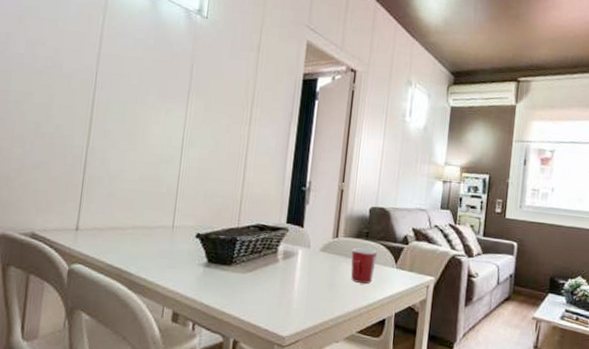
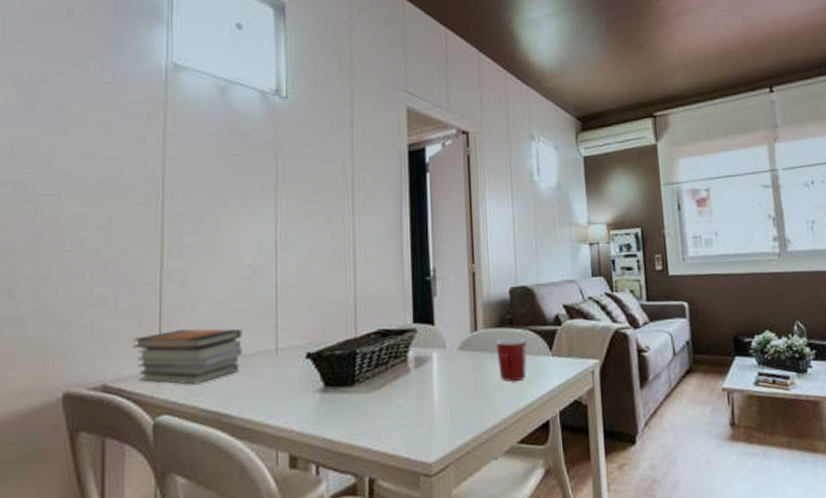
book stack: none [58,198,147,244] -> present [133,328,242,385]

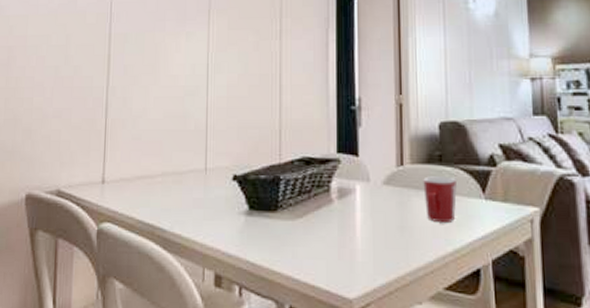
book stack: present [133,328,242,385] -> none [82,143,175,196]

